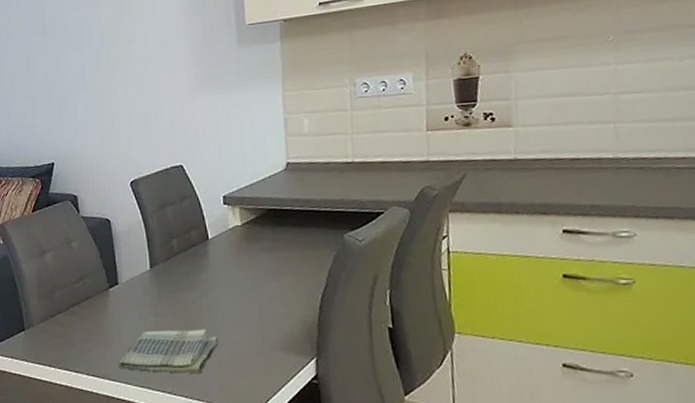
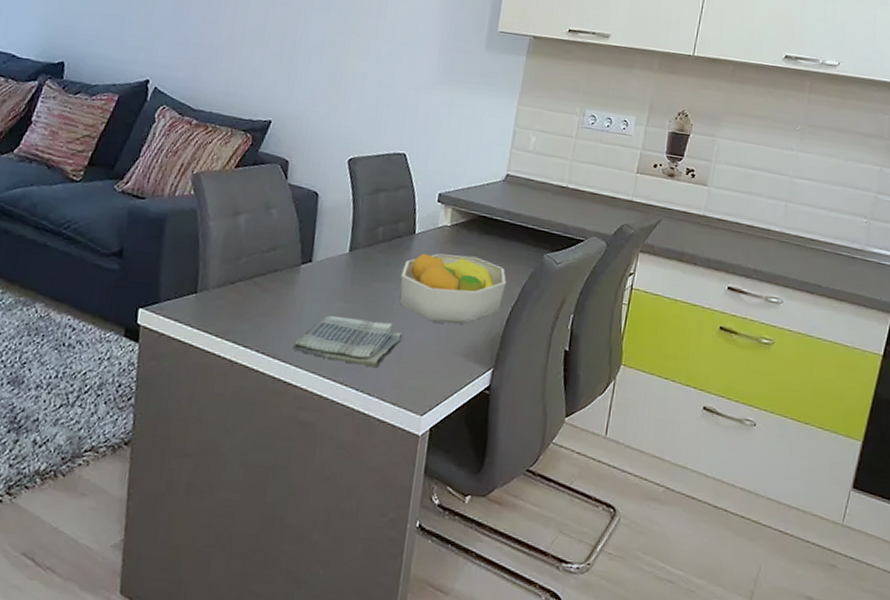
fruit bowl: none [204,250,311,321] -> present [400,253,506,325]

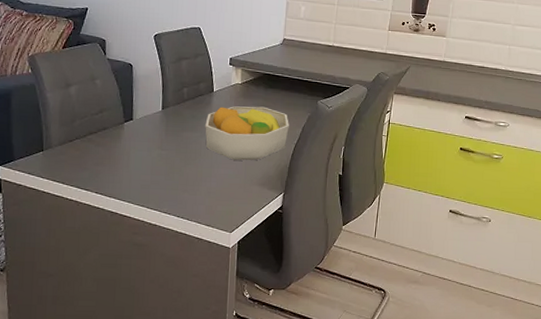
dish towel: present [293,316,403,368] -> none [125,161,211,199]

